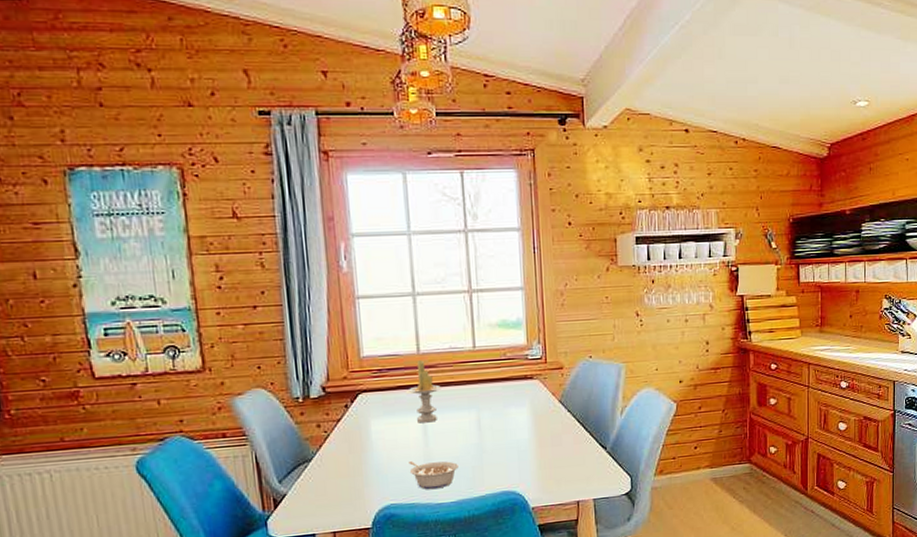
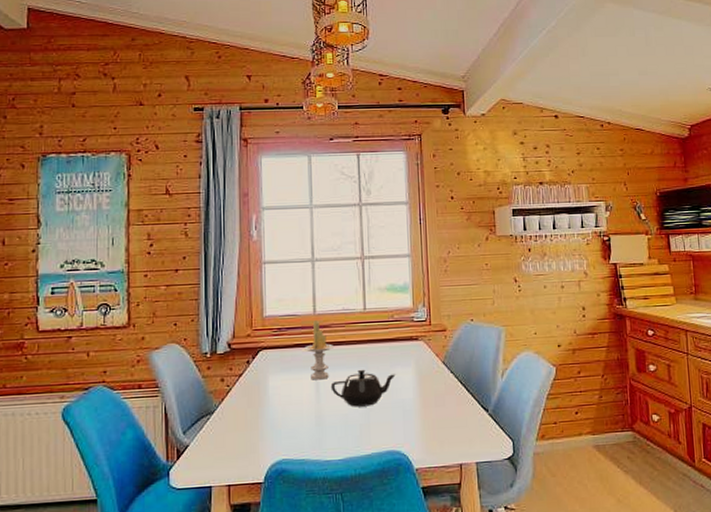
legume: present [408,460,459,490] -> none [301,416,347,446]
teapot: none [439,410,509,450] -> present [330,369,396,407]

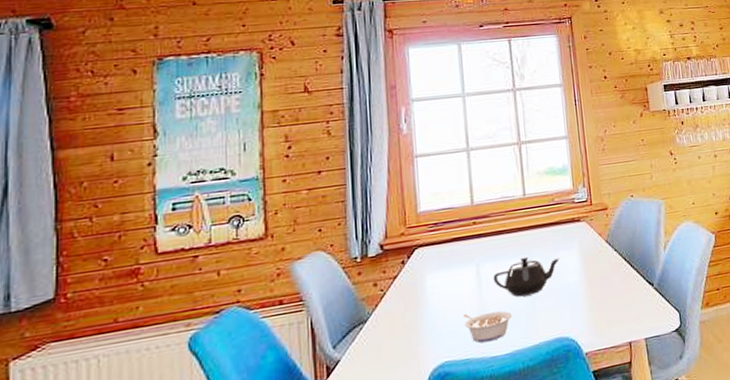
legume: none [301,416,347,446] -> present [463,311,512,343]
candle: present [305,320,333,380] -> none [463,211,494,274]

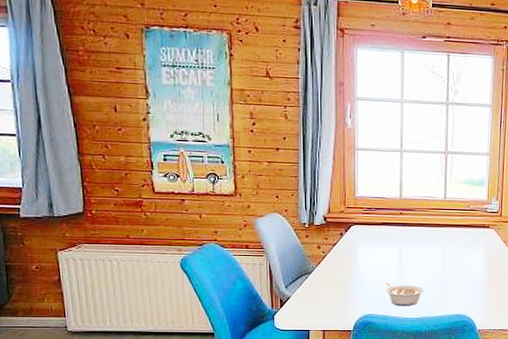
teapot: present [493,256,560,297] -> none [412,248,468,278]

